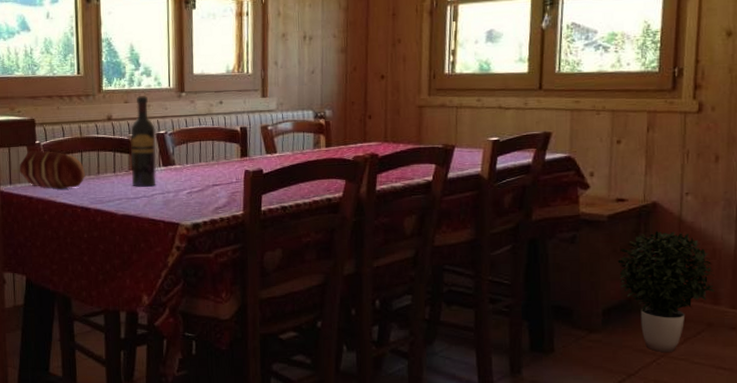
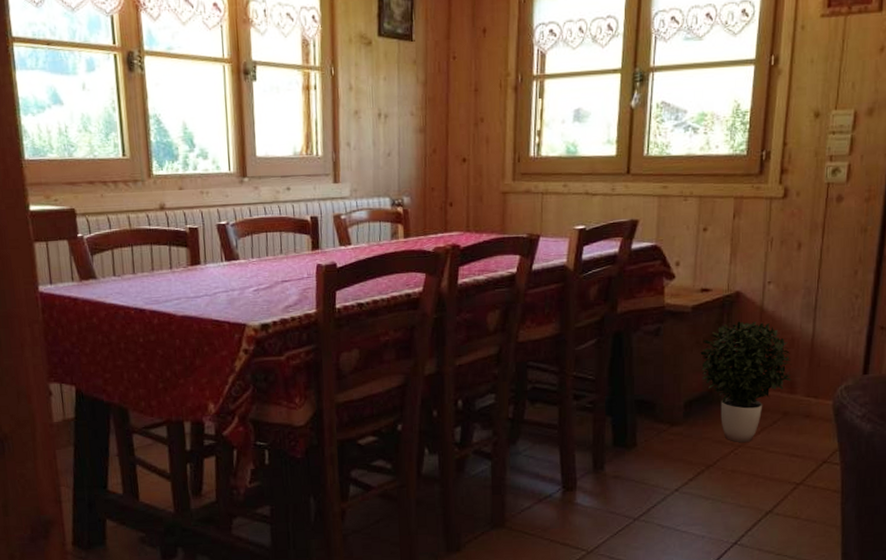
bread loaf: present [19,150,85,190] -> none [60,245,138,289]
wine bottle: present [130,96,157,187] -> none [186,181,219,285]

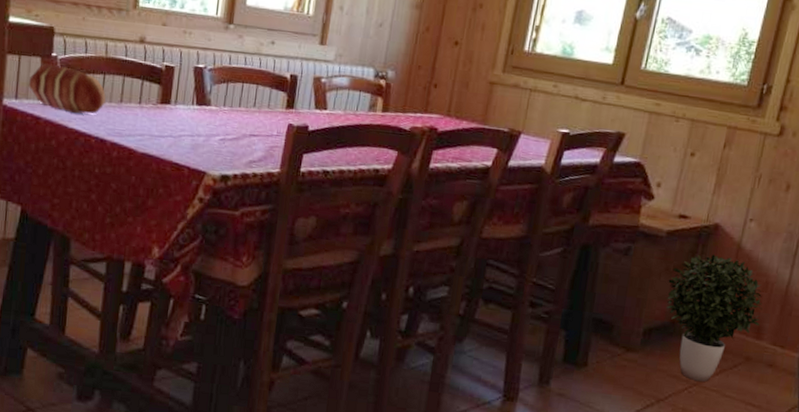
bread loaf: none [60,245,138,289] -> present [28,63,106,114]

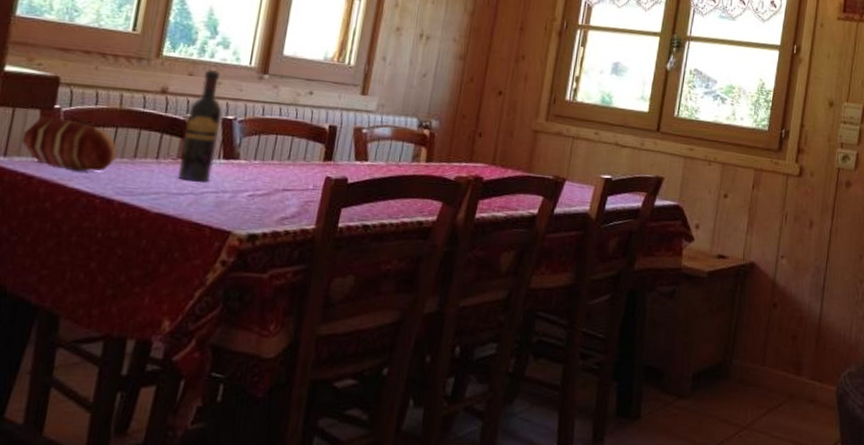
wine bottle: none [158,20,194,126] -> present [177,70,223,182]
potted plant: present [666,254,762,382] -> none [712,293,800,425]

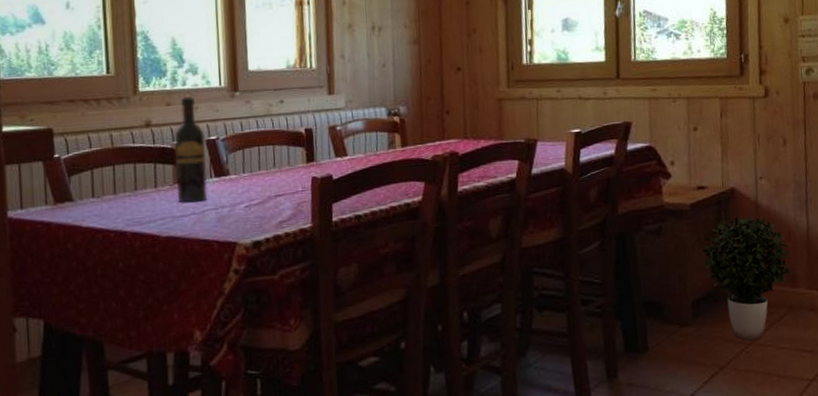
bread loaf: present [21,116,117,172] -> none [32,166,119,212]
potted plant: none [712,293,800,425] -> present [702,216,793,341]

